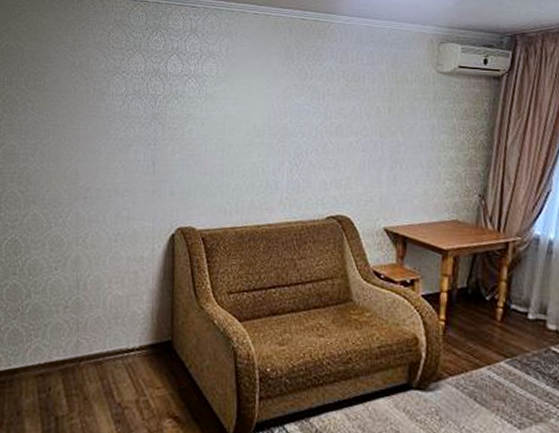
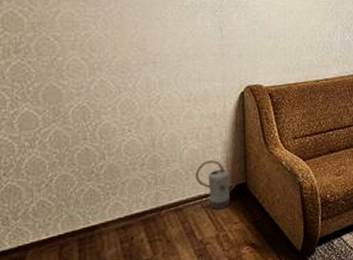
watering can: none [118,309,168,370] -> present [195,159,242,210]

